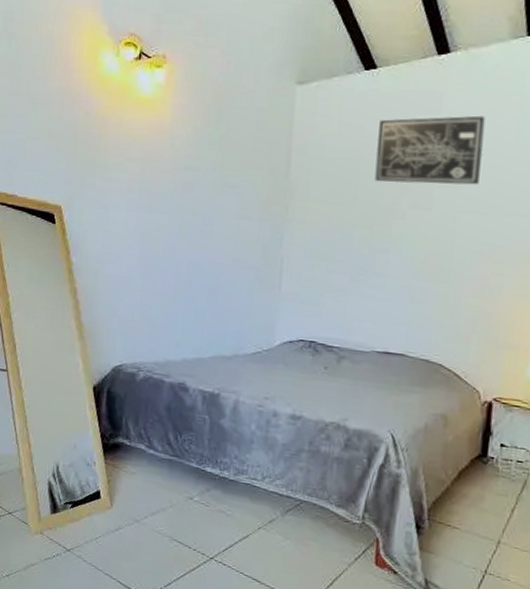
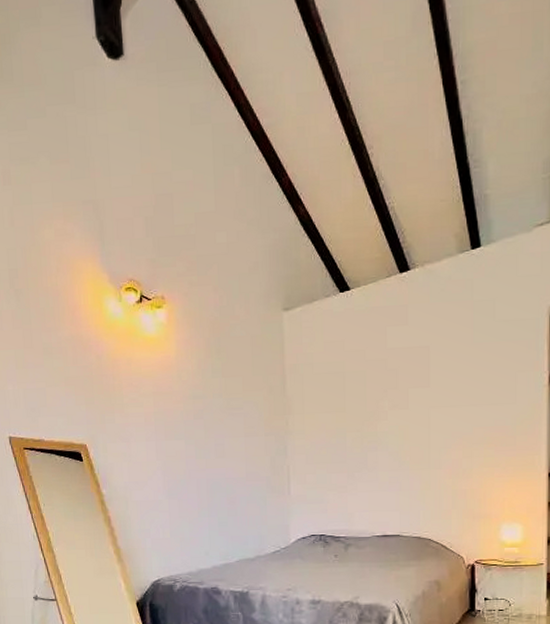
wall art: present [374,115,486,185] -> none [357,322,445,390]

